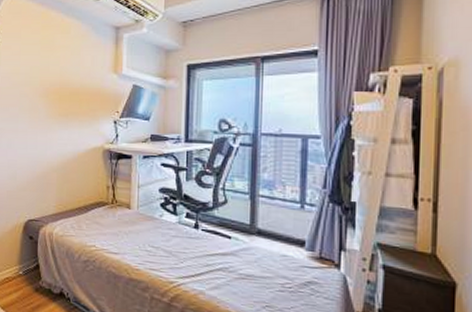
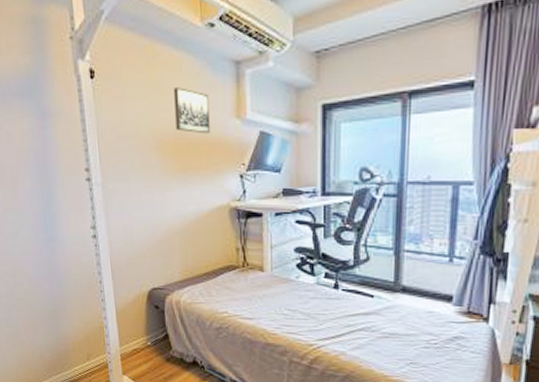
wall art: none [62,46,92,85] -> present [174,87,211,134]

